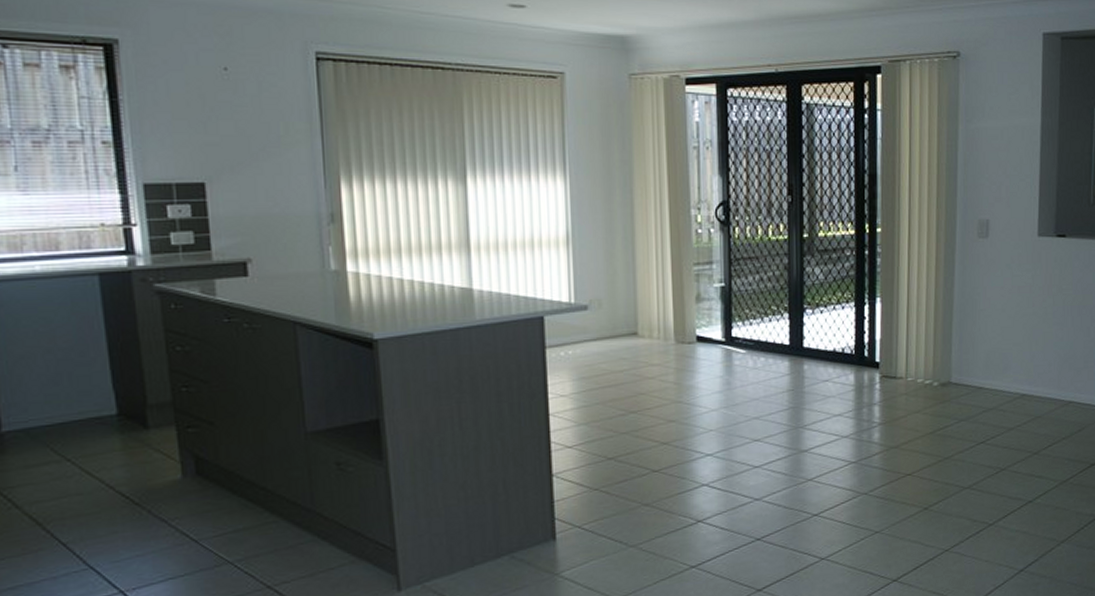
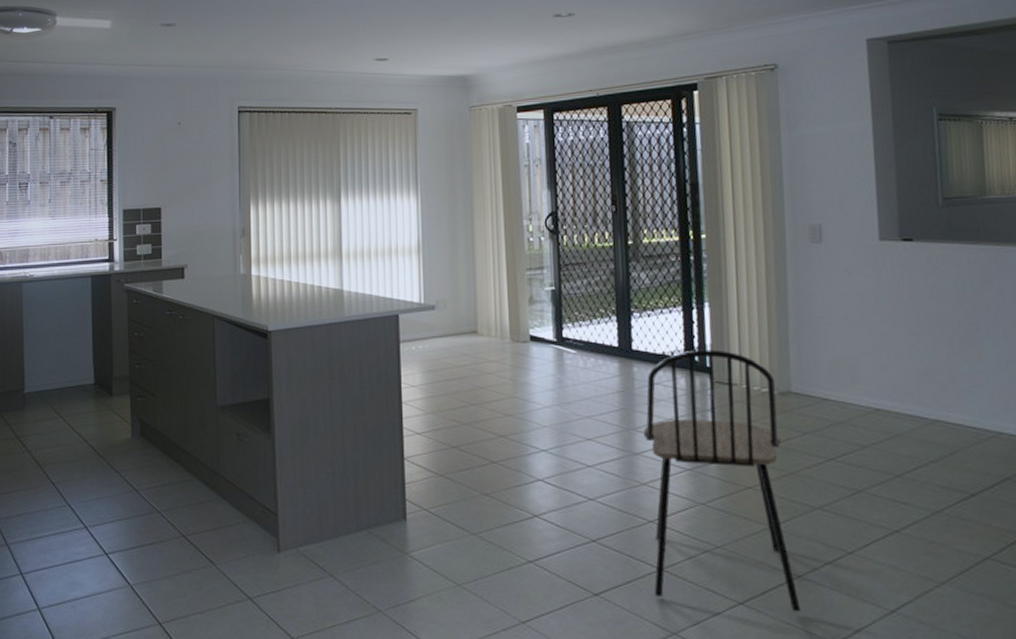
dining chair: none [811,344,946,585] -> present [643,349,801,612]

